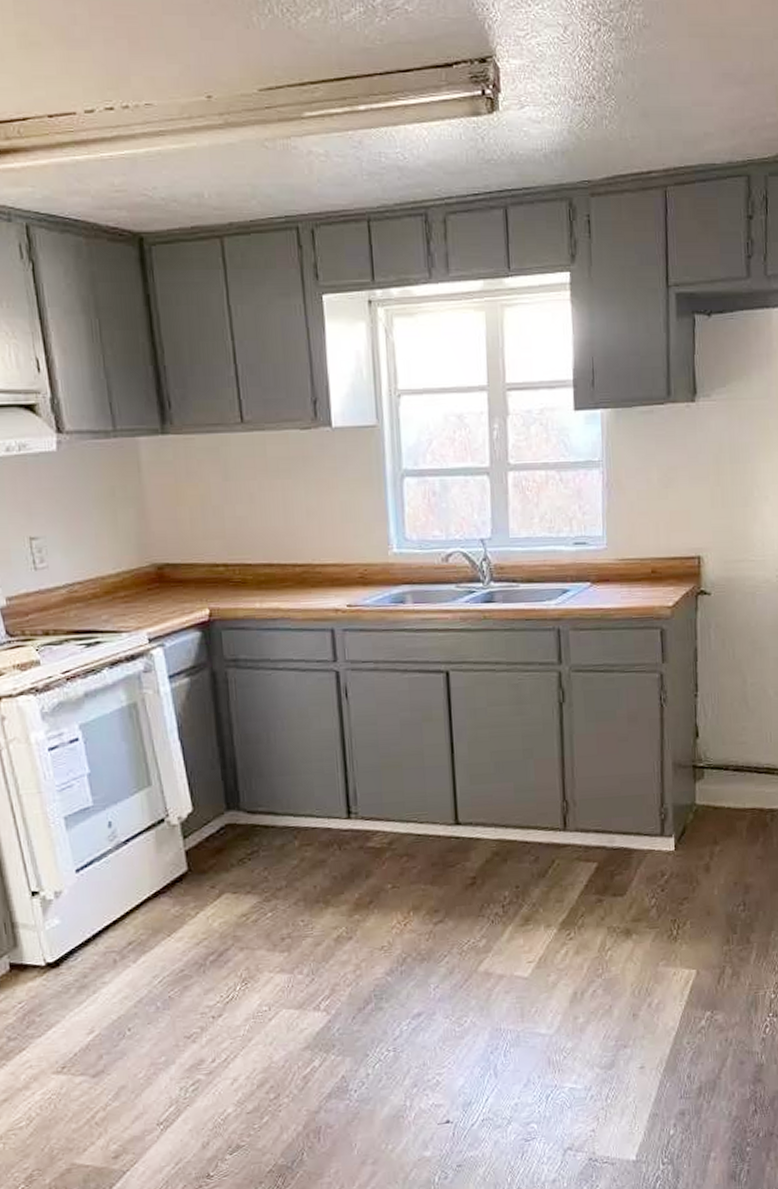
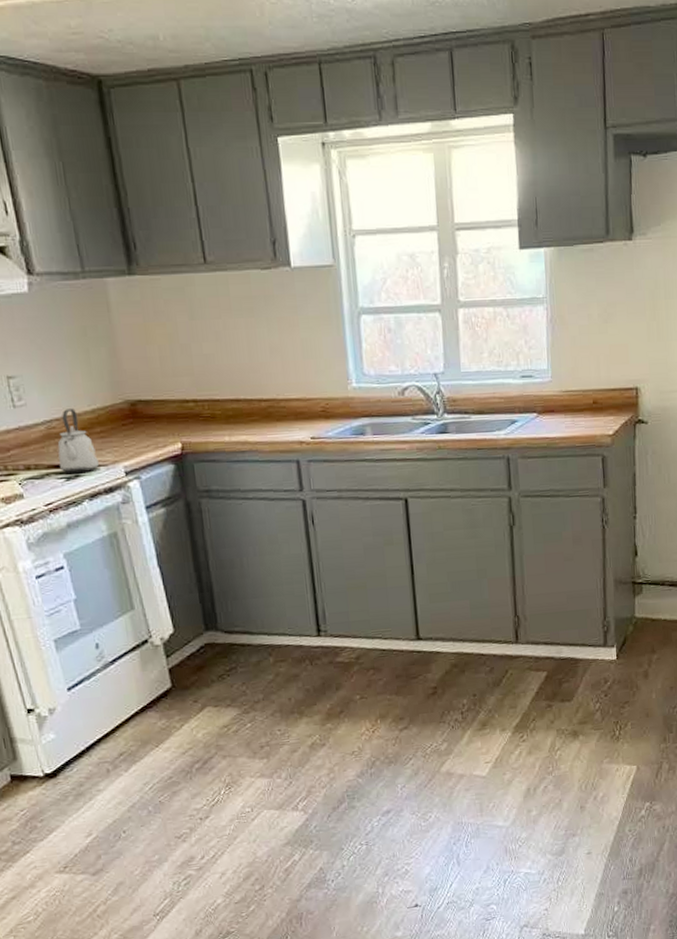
kettle: none [78,571,121,640] -> present [57,408,99,474]

